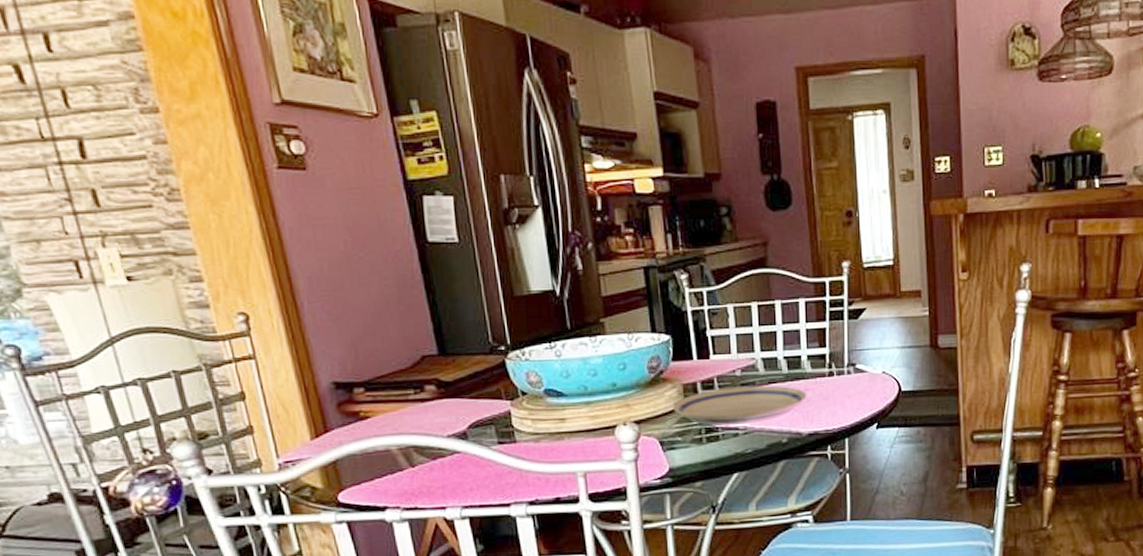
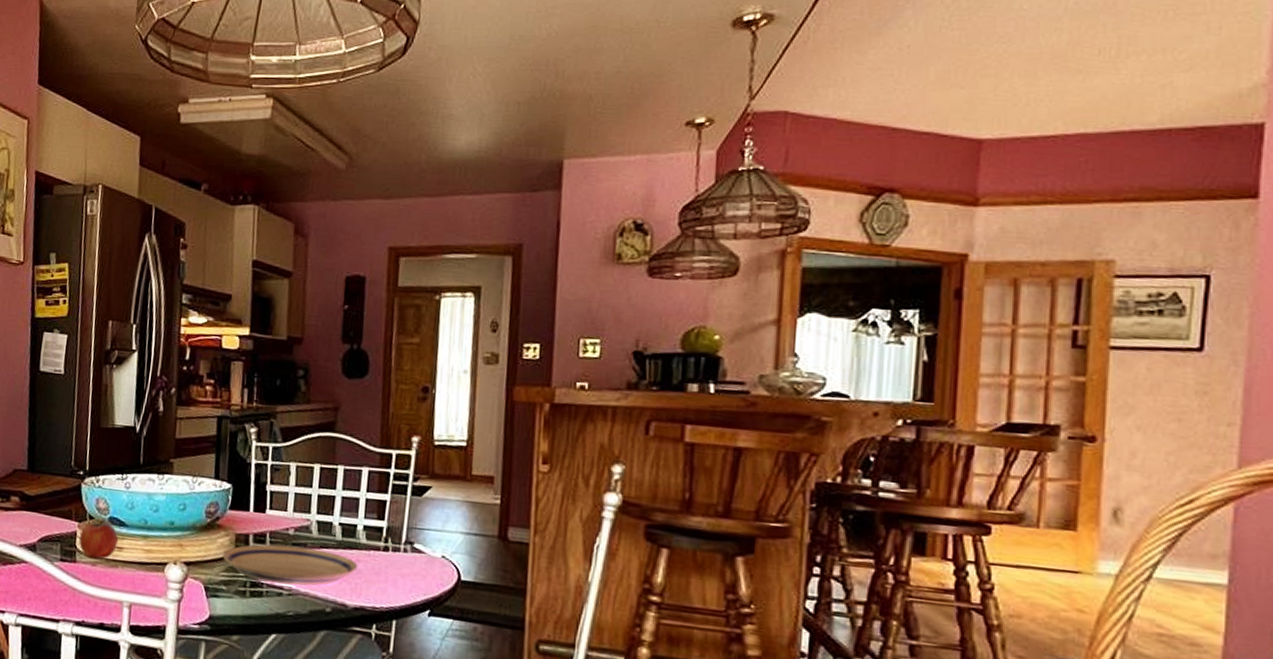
apple: none [514,392,559,435] -> present [79,519,118,559]

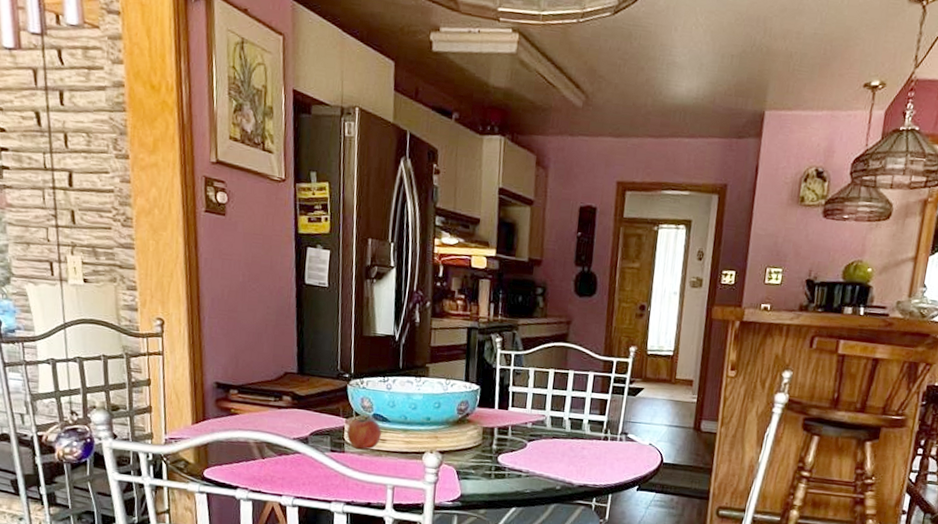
plate: present [222,544,358,587] -> none [471,436,583,470]

